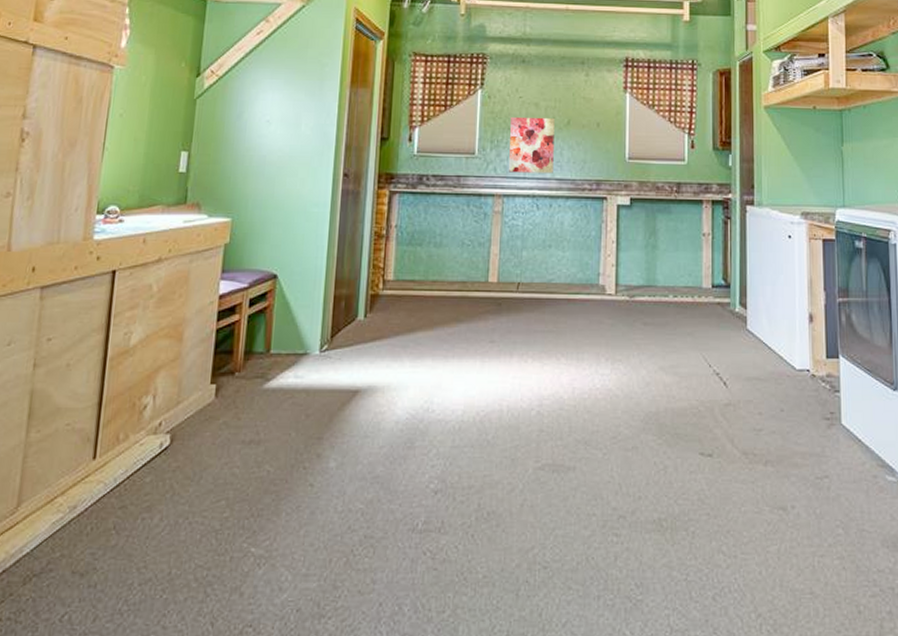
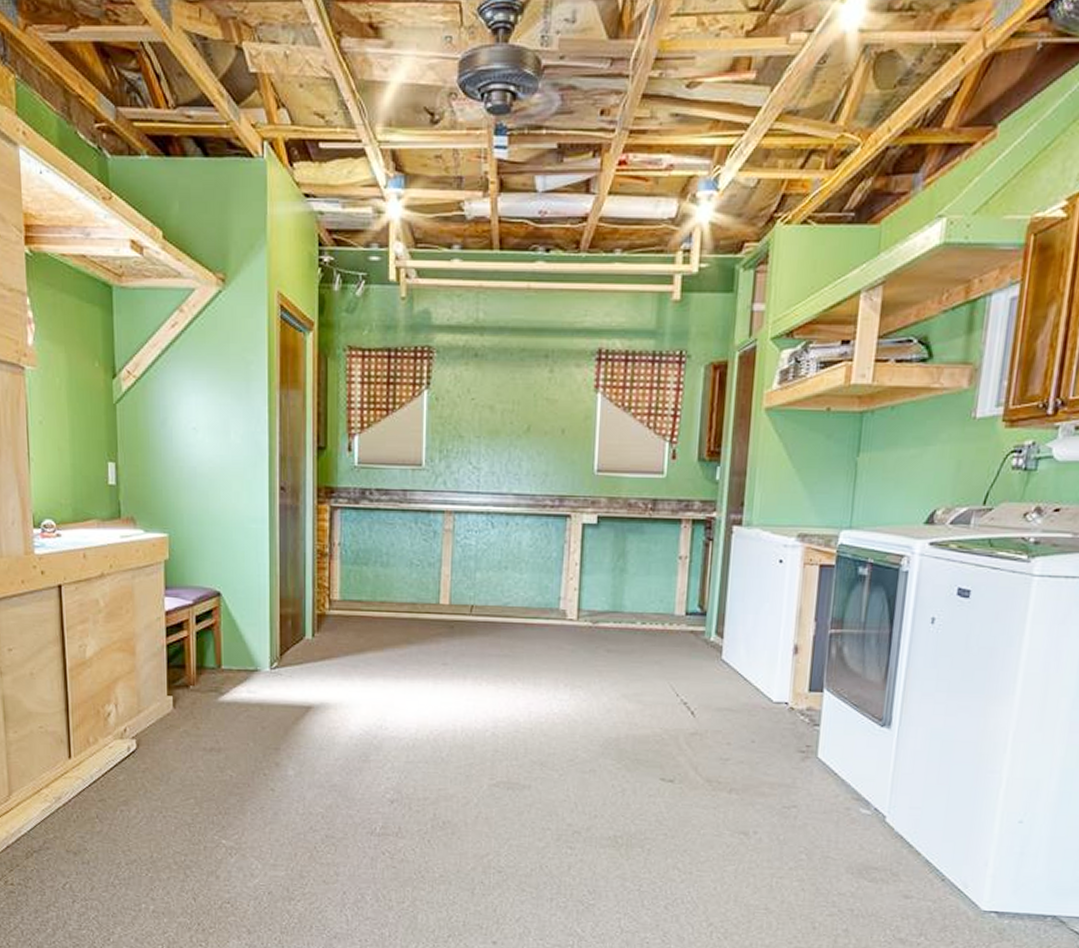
wall art: present [509,116,555,174] -> none [460,422,512,488]

